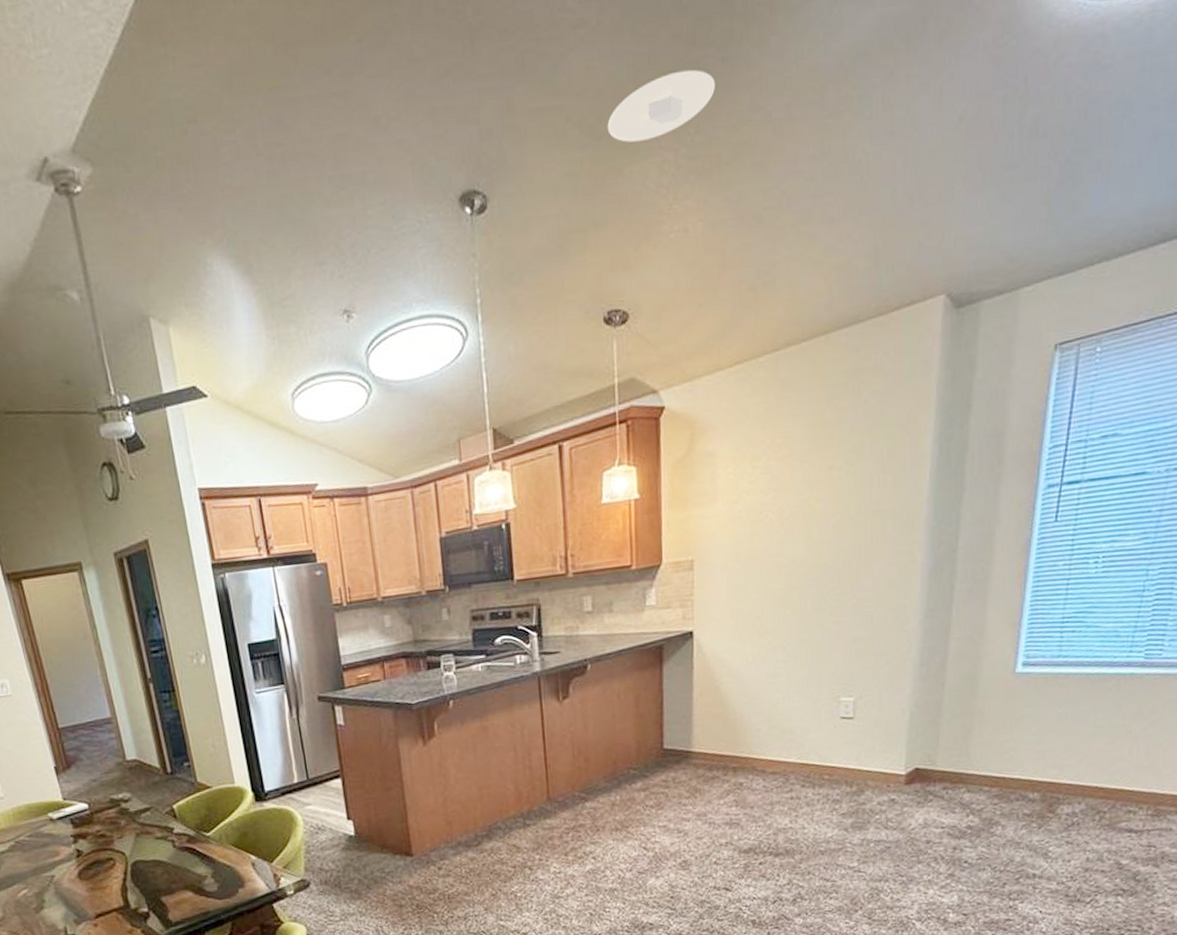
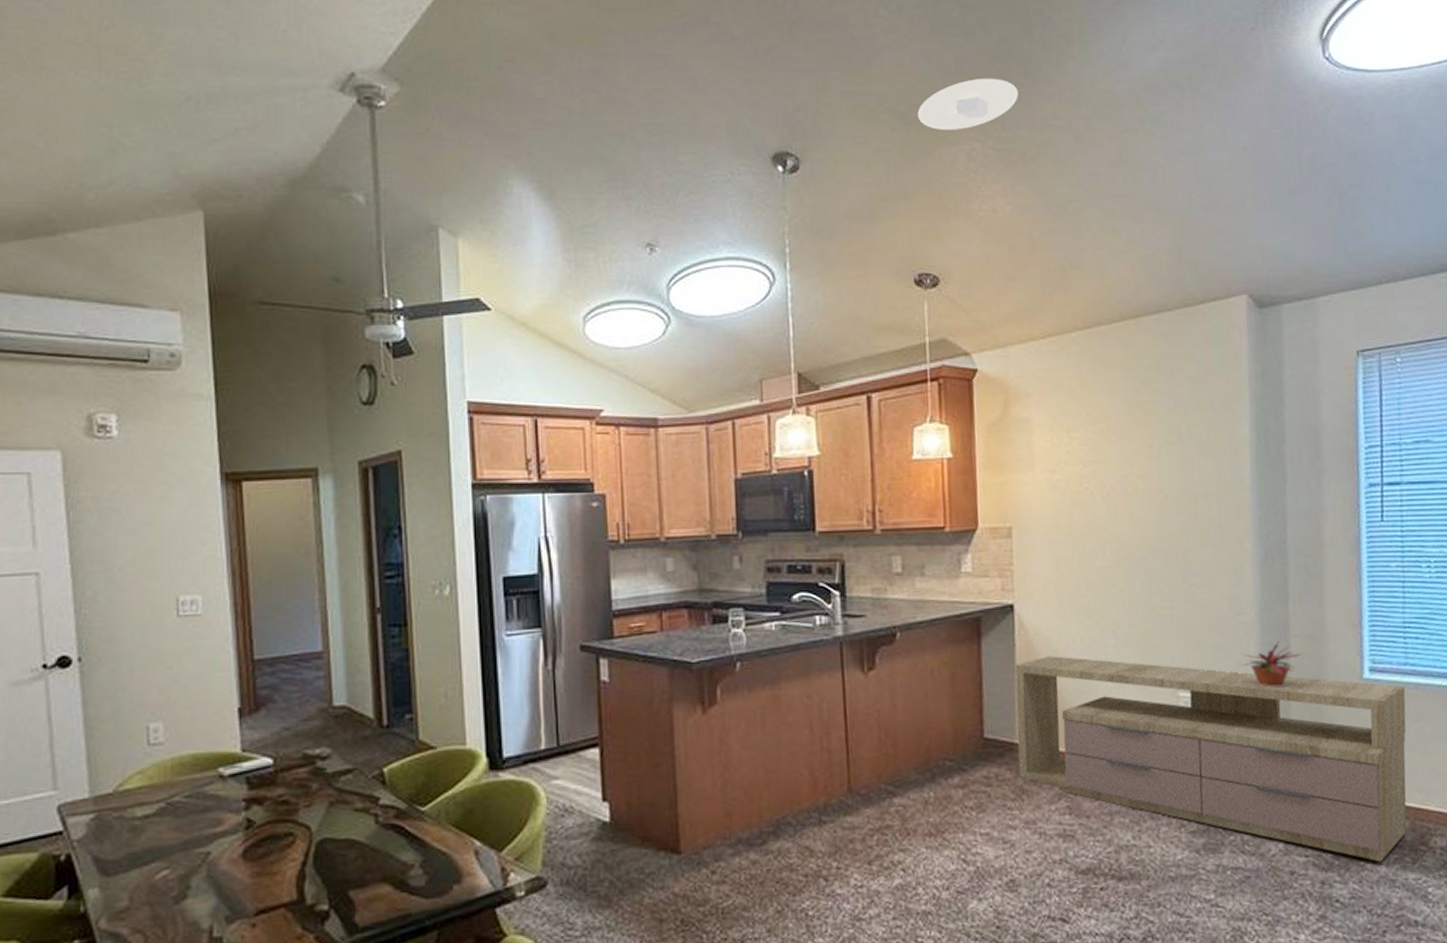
sideboard: none [692,674,1055,829] -> present [1015,656,1407,863]
potted plant: none [902,645,959,687] -> present [1242,641,1301,688]

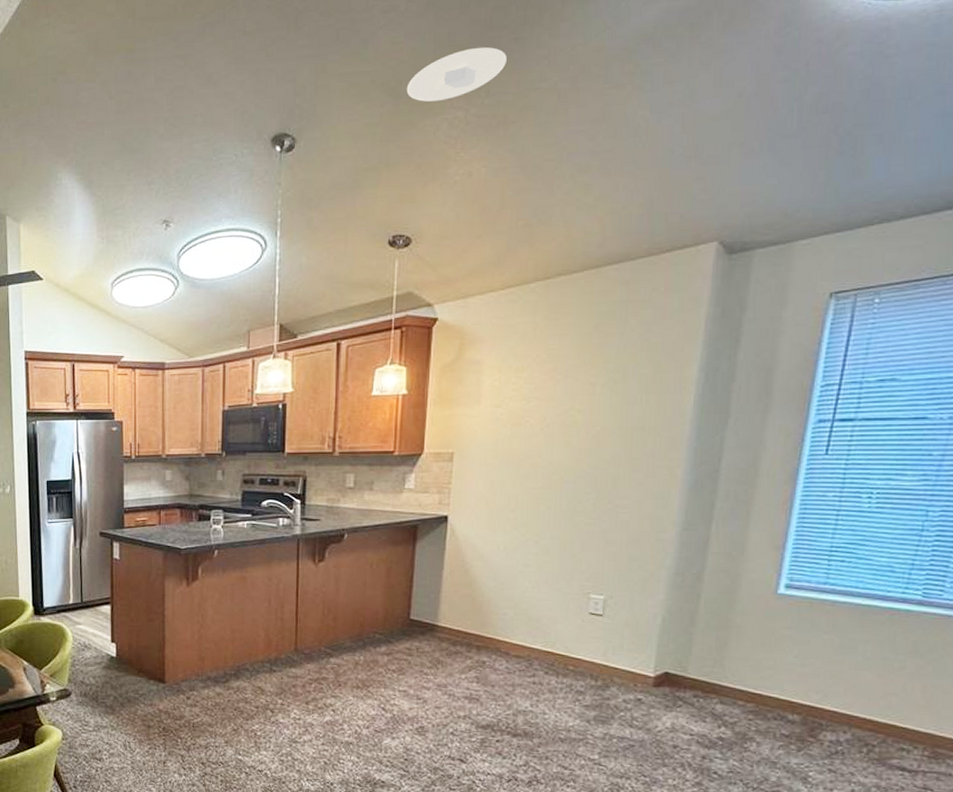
sideboard: present [1015,656,1407,863] -> none [436,559,821,747]
potted plant: present [1242,641,1301,688] -> none [655,557,717,596]

